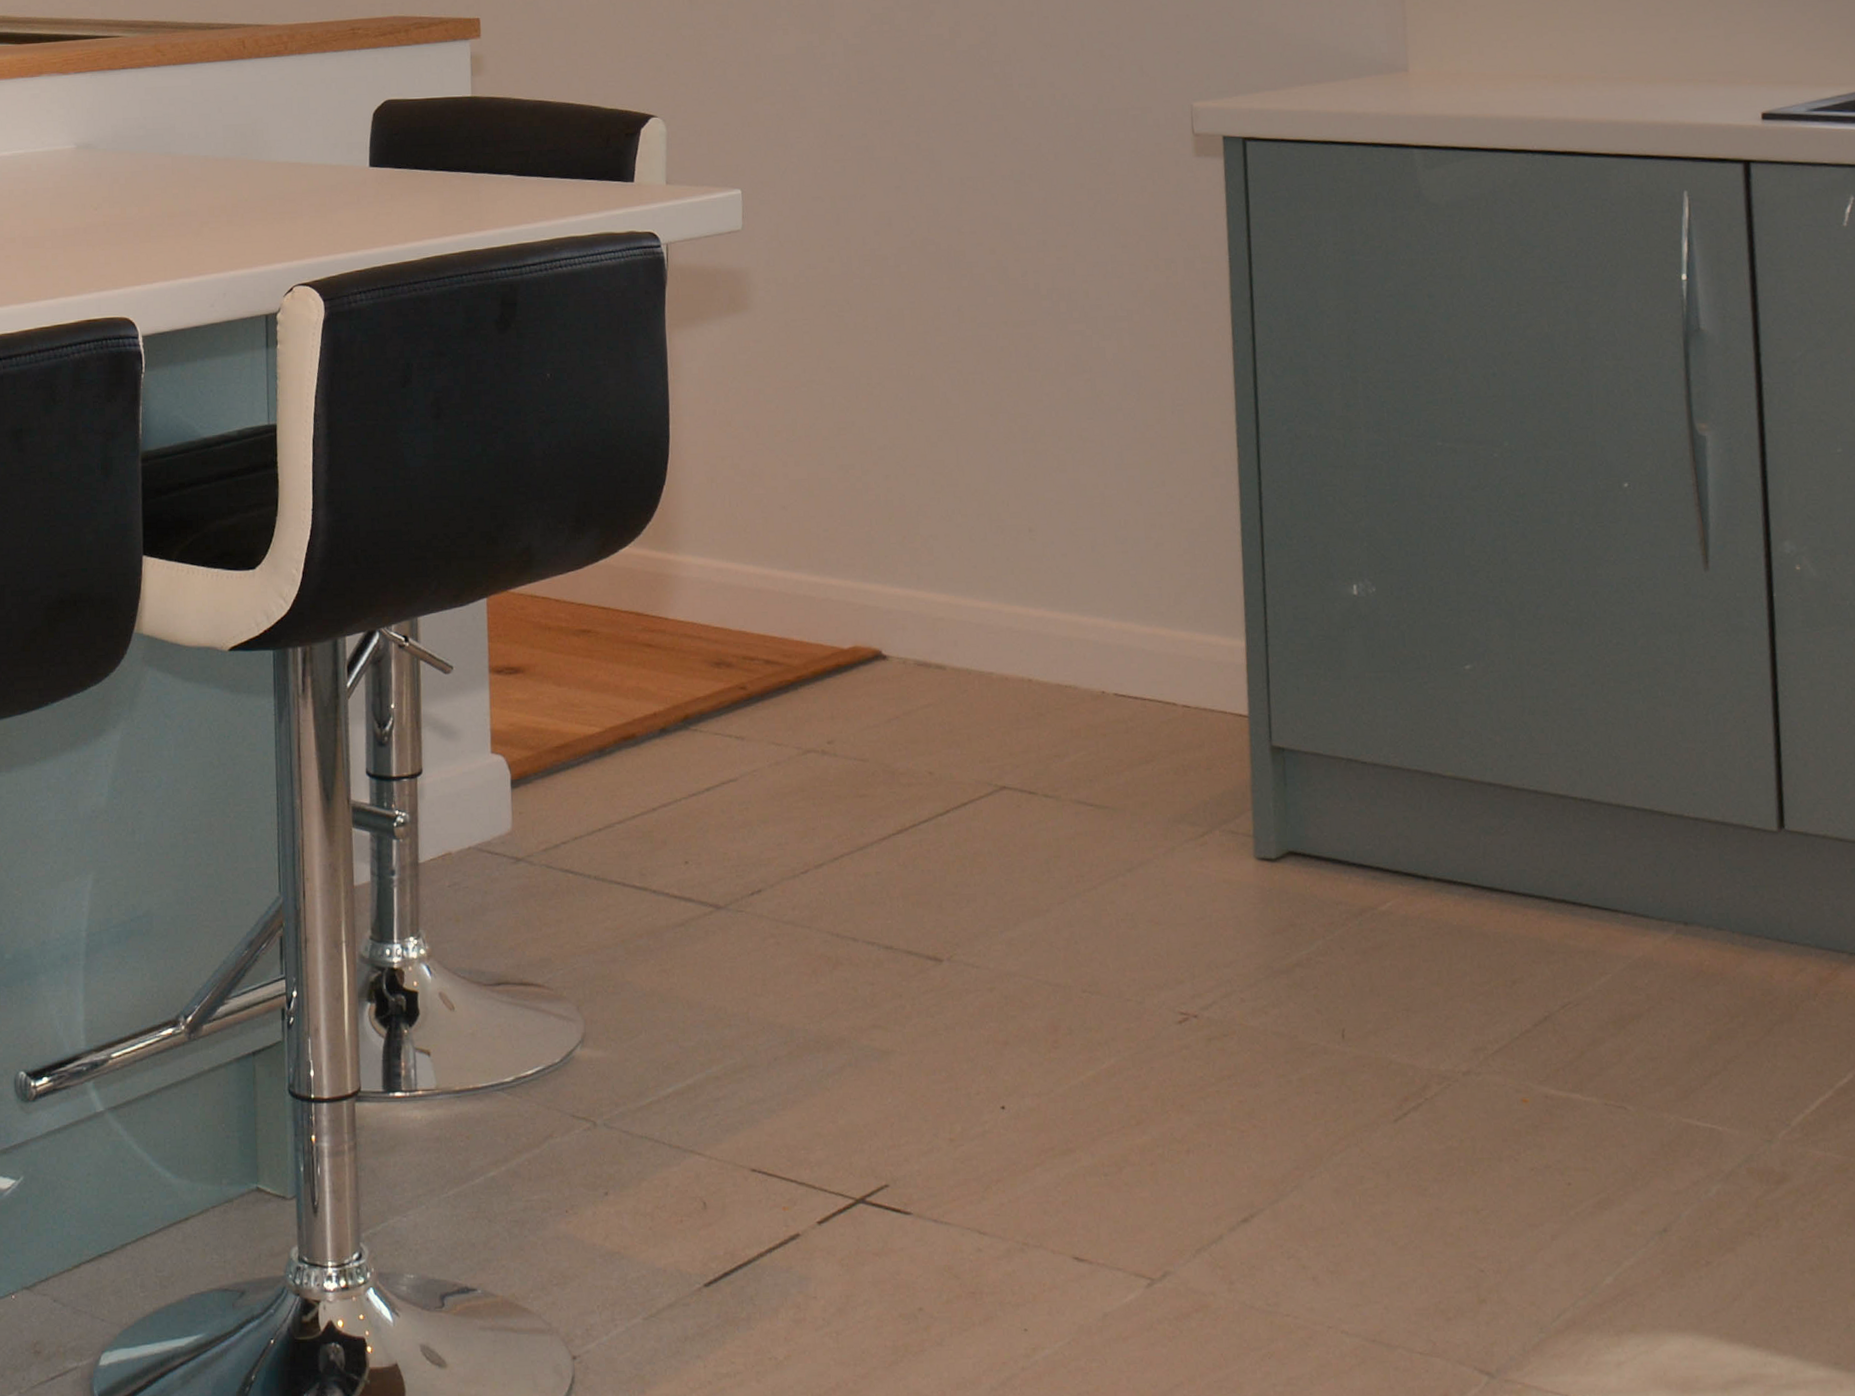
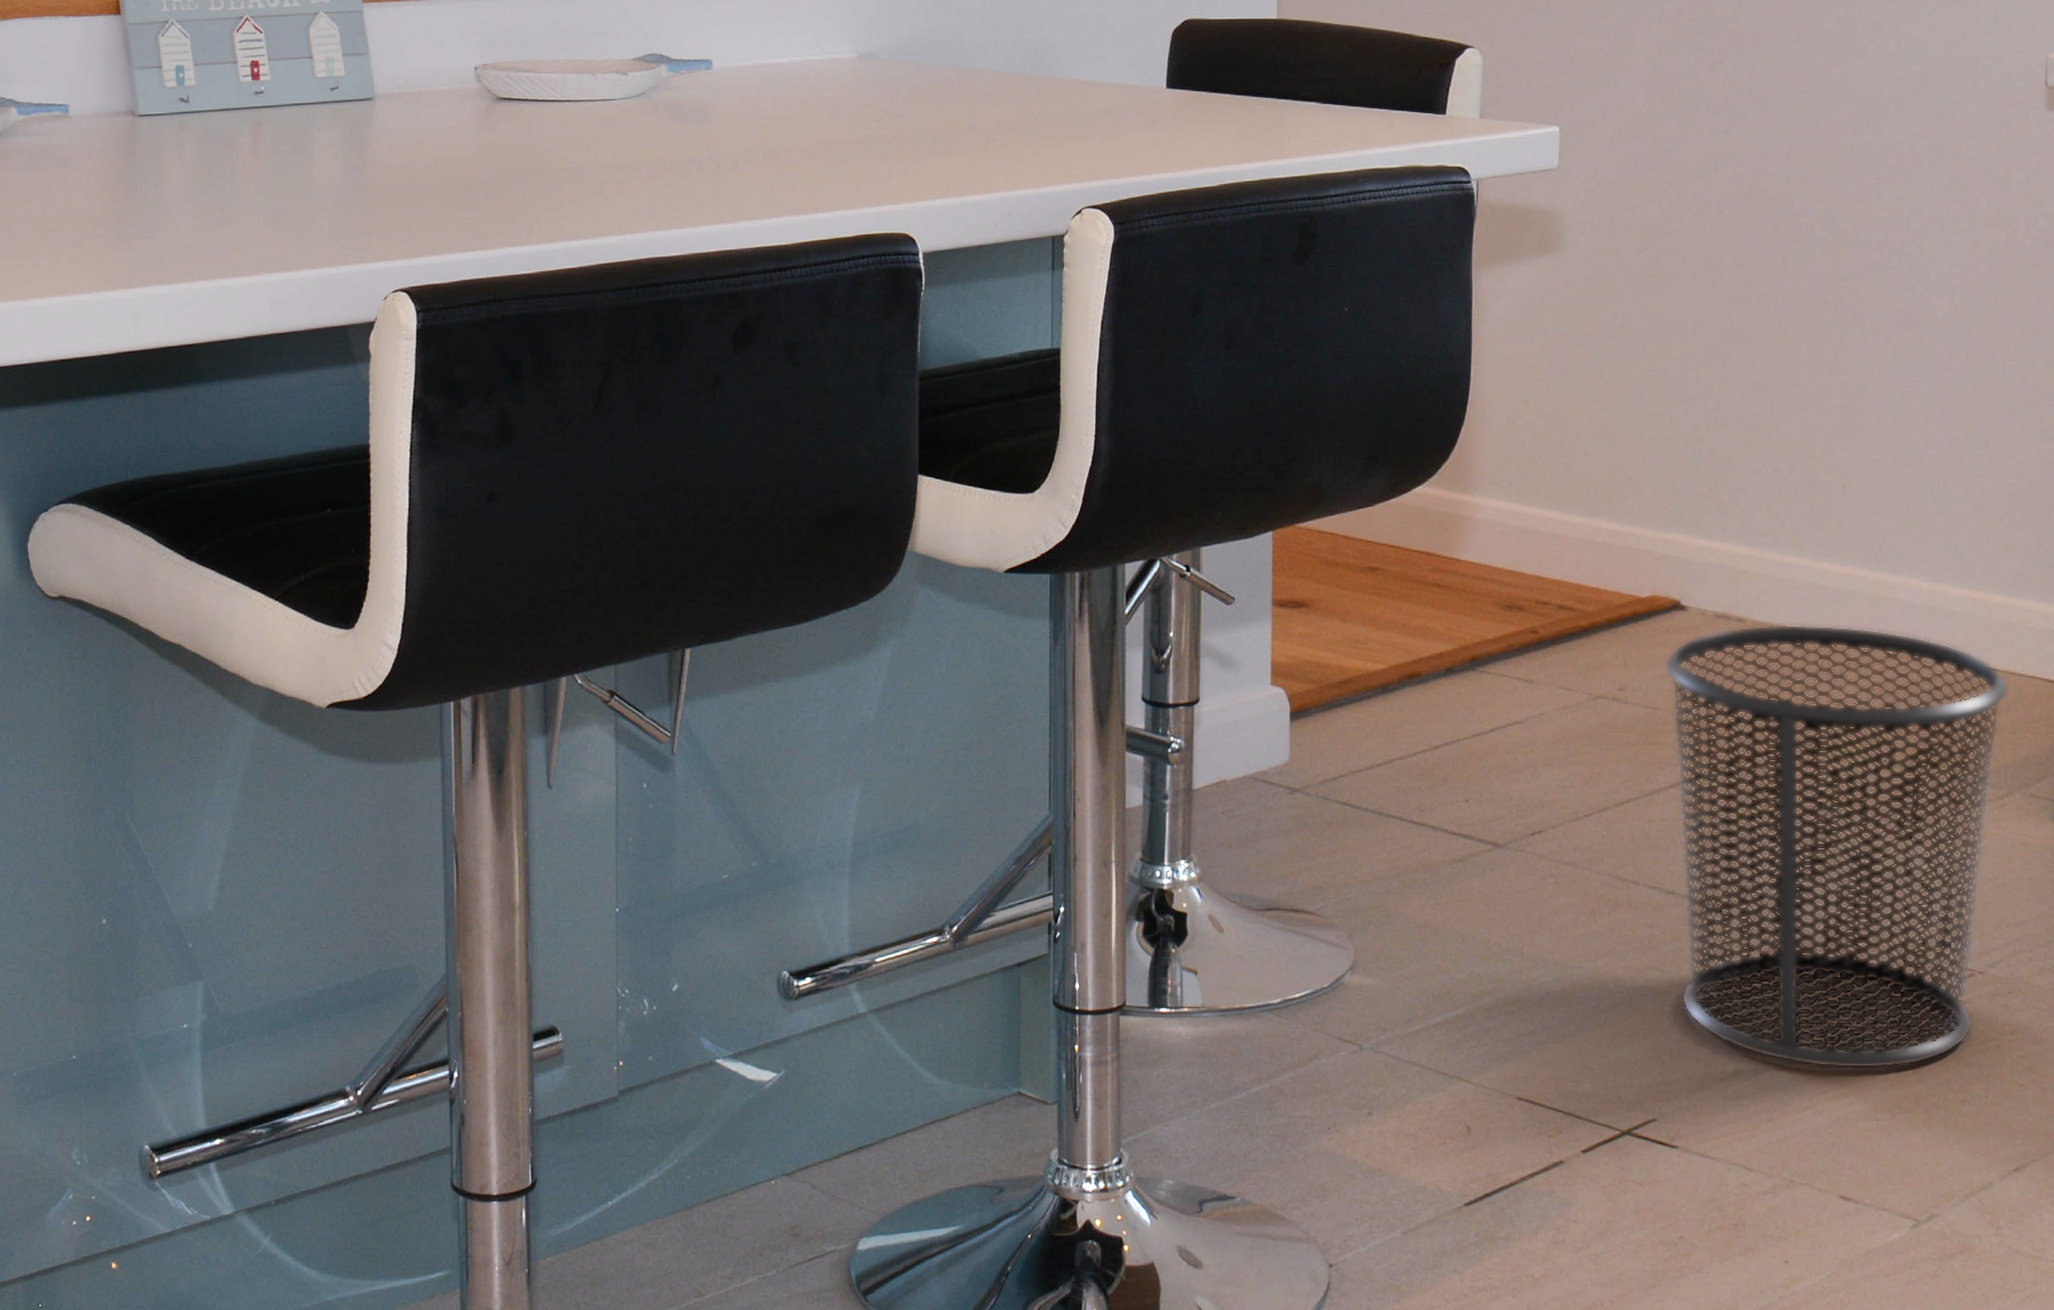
trash can: none [869,668,1201,1123] -> present [1664,624,2009,1069]

